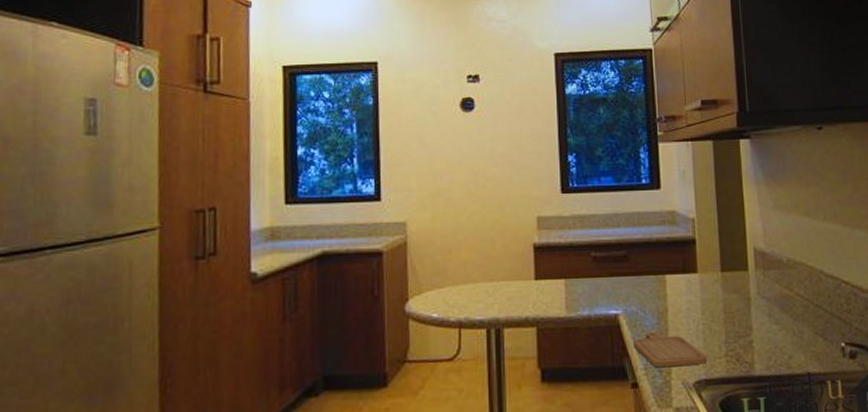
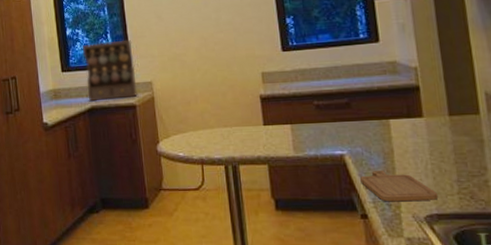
spice rack: none [317,167,386,245] -> present [82,39,138,102]

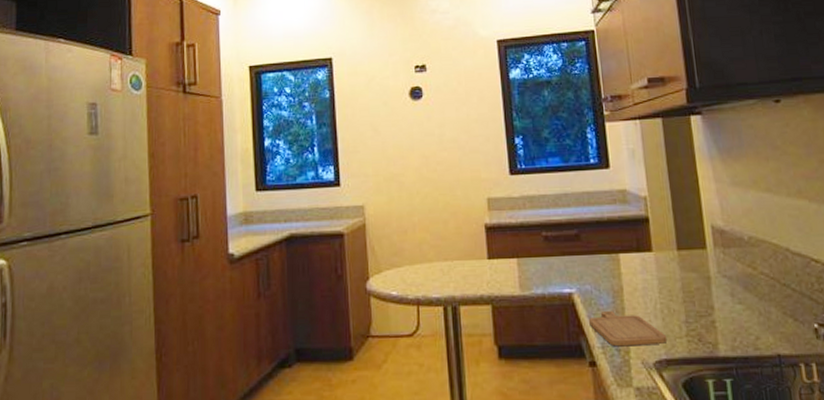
spice rack: present [82,39,138,102] -> none [282,154,346,228]

